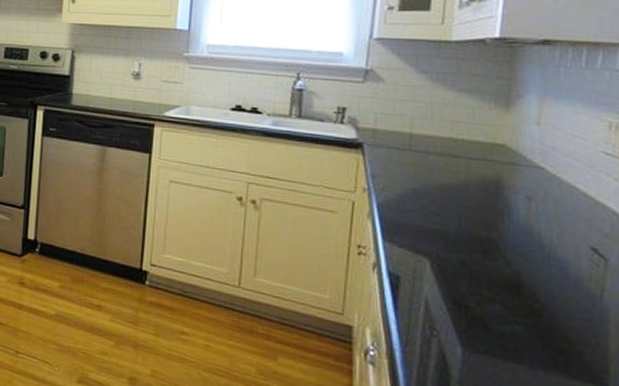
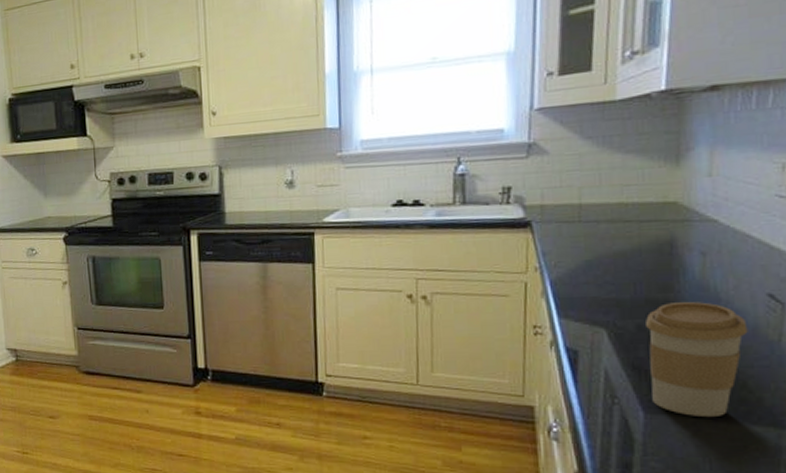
coffee cup: none [469,242,570,365] -> present [646,302,748,416]

